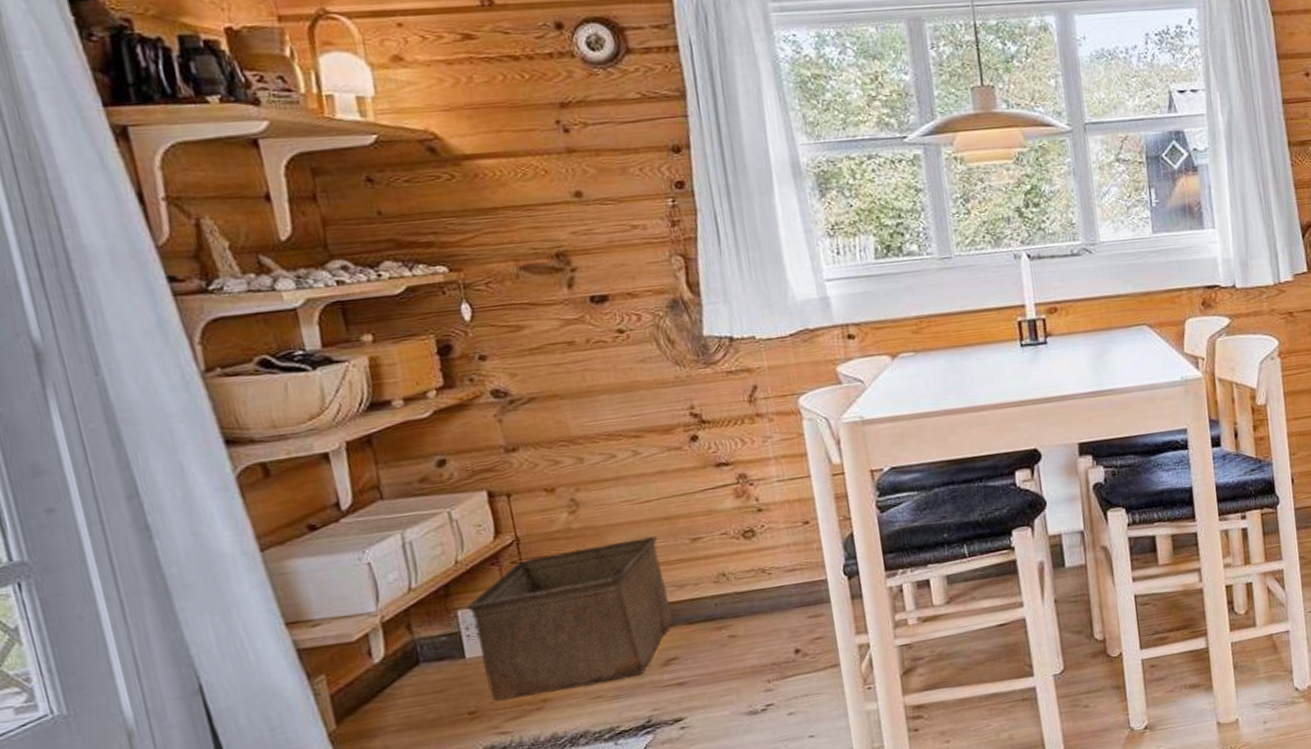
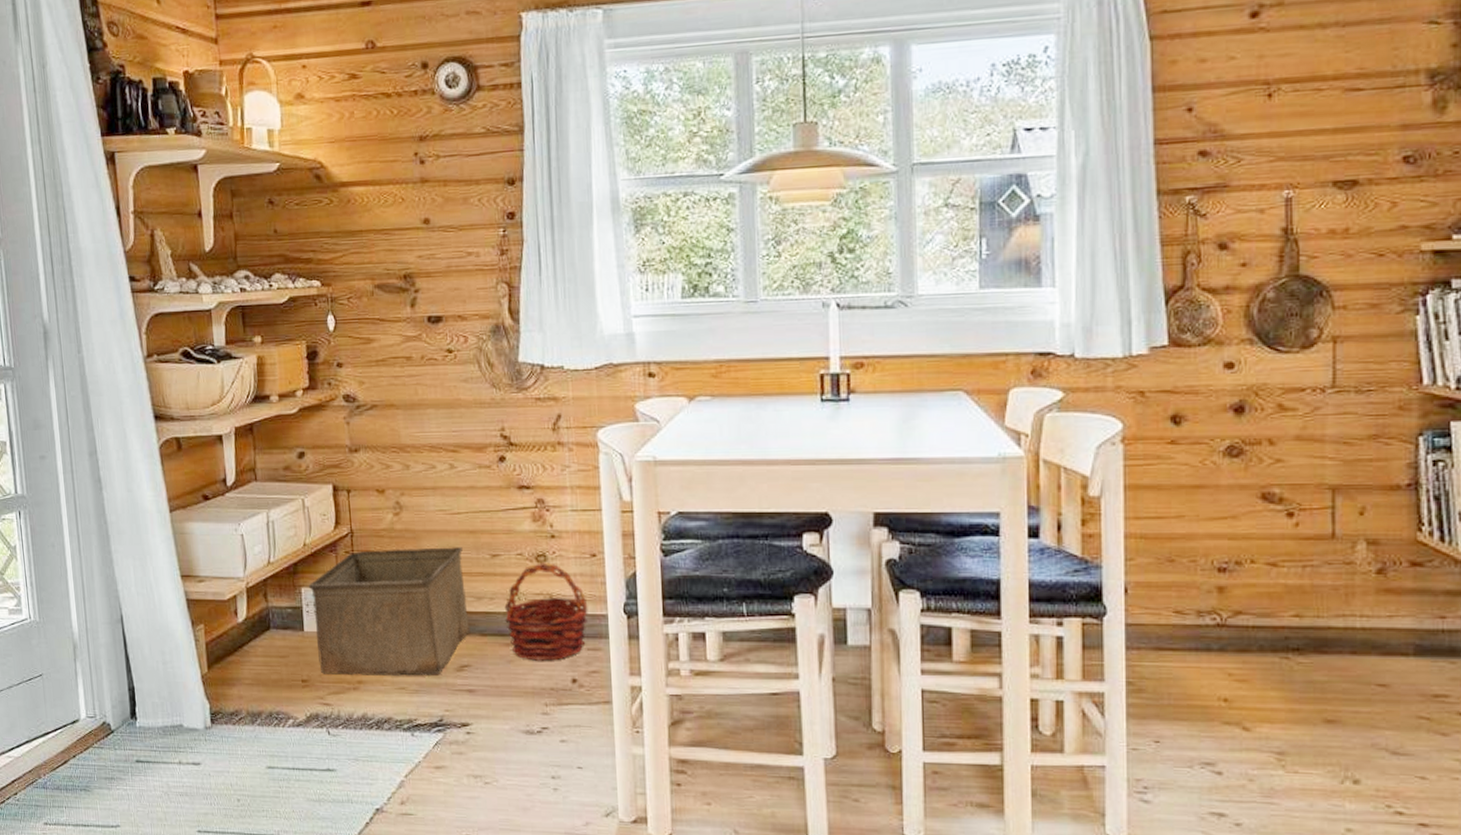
basket: none [711,537,806,640] -> present [504,563,588,661]

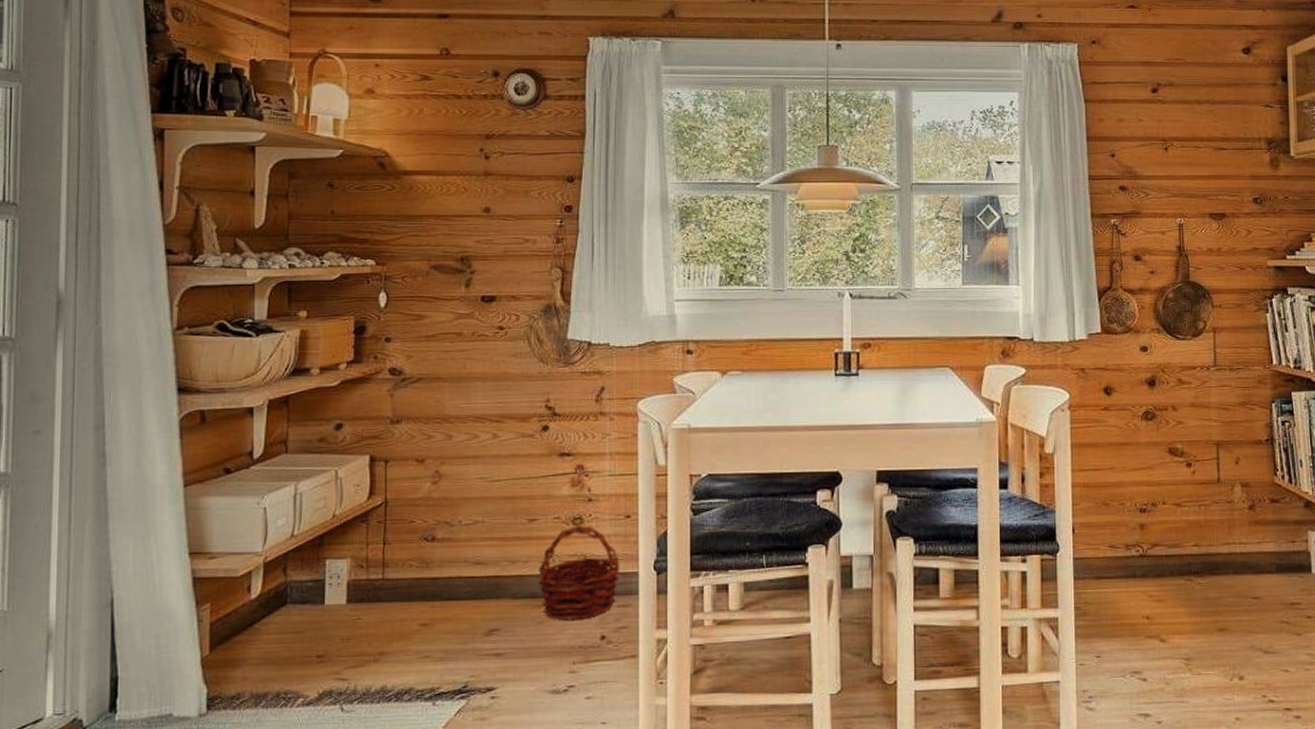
storage bin: present [308,547,471,676] -> none [334,513,502,648]

